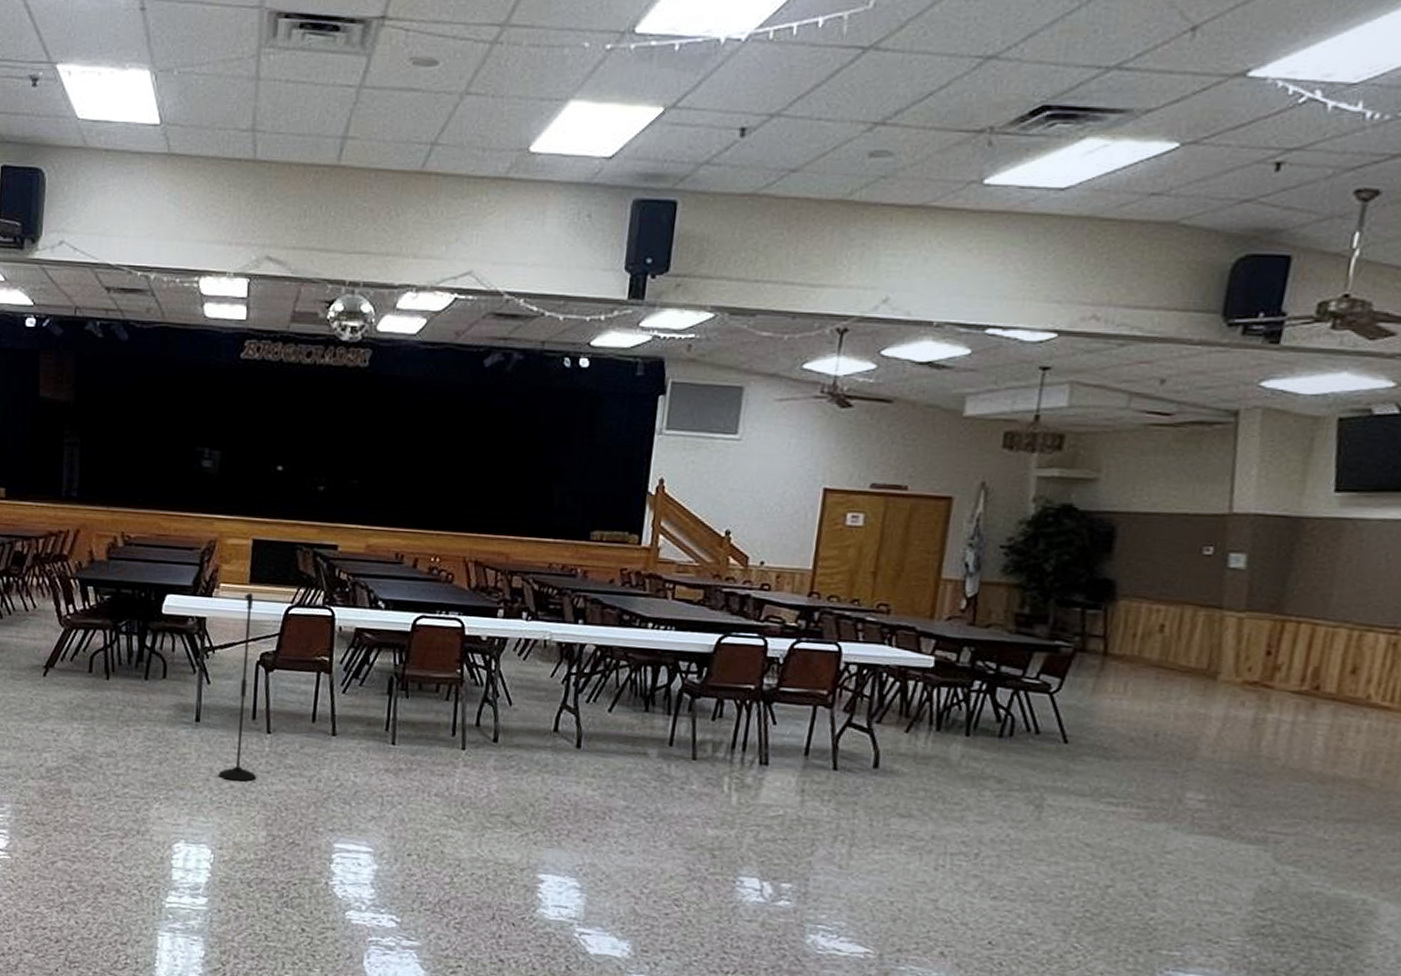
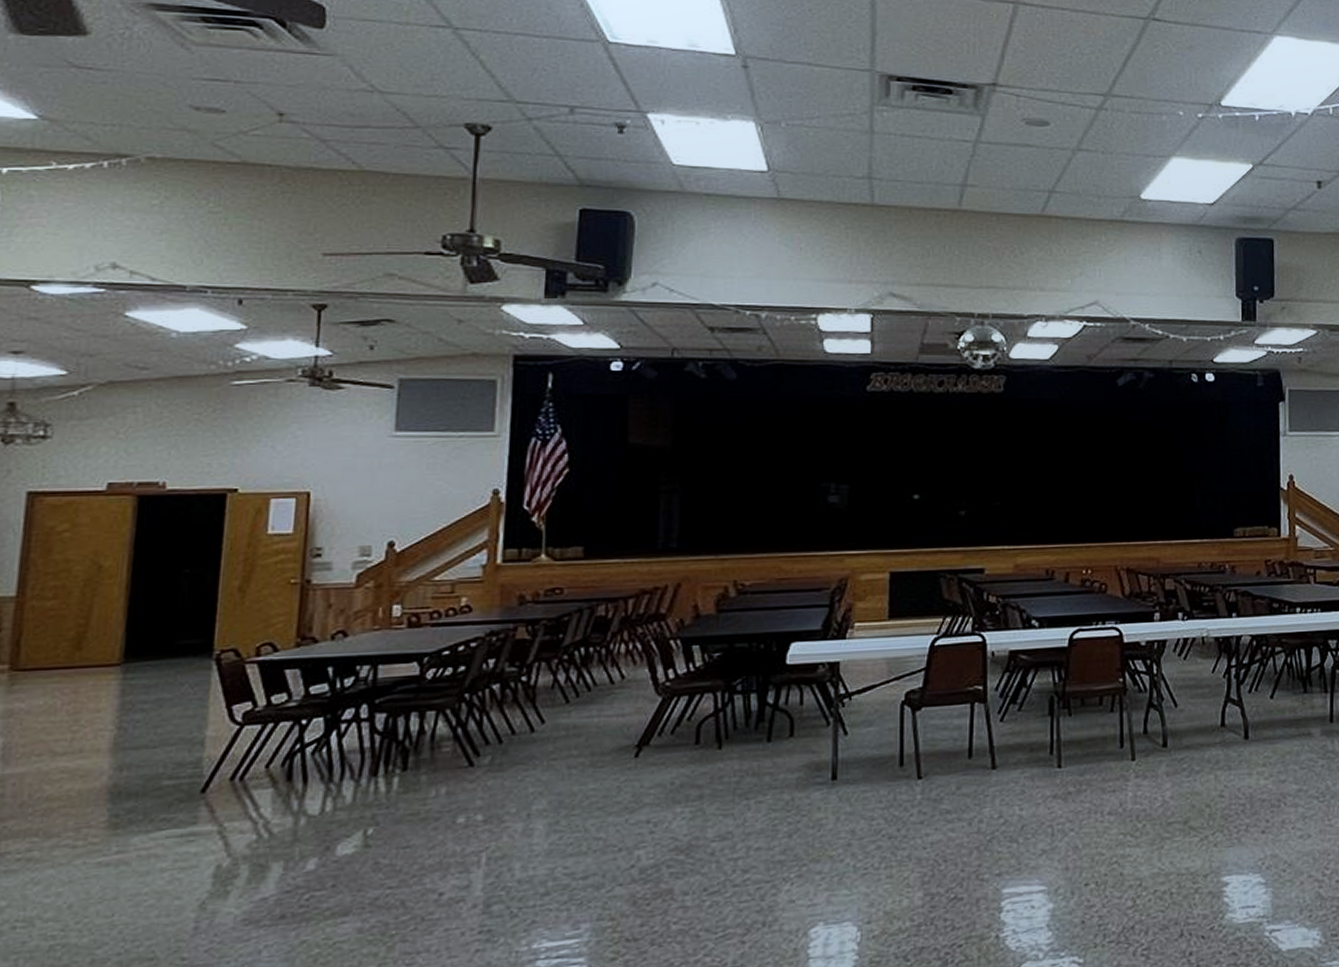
microphone stand: present [218,592,256,782] -> none [861,628,907,841]

